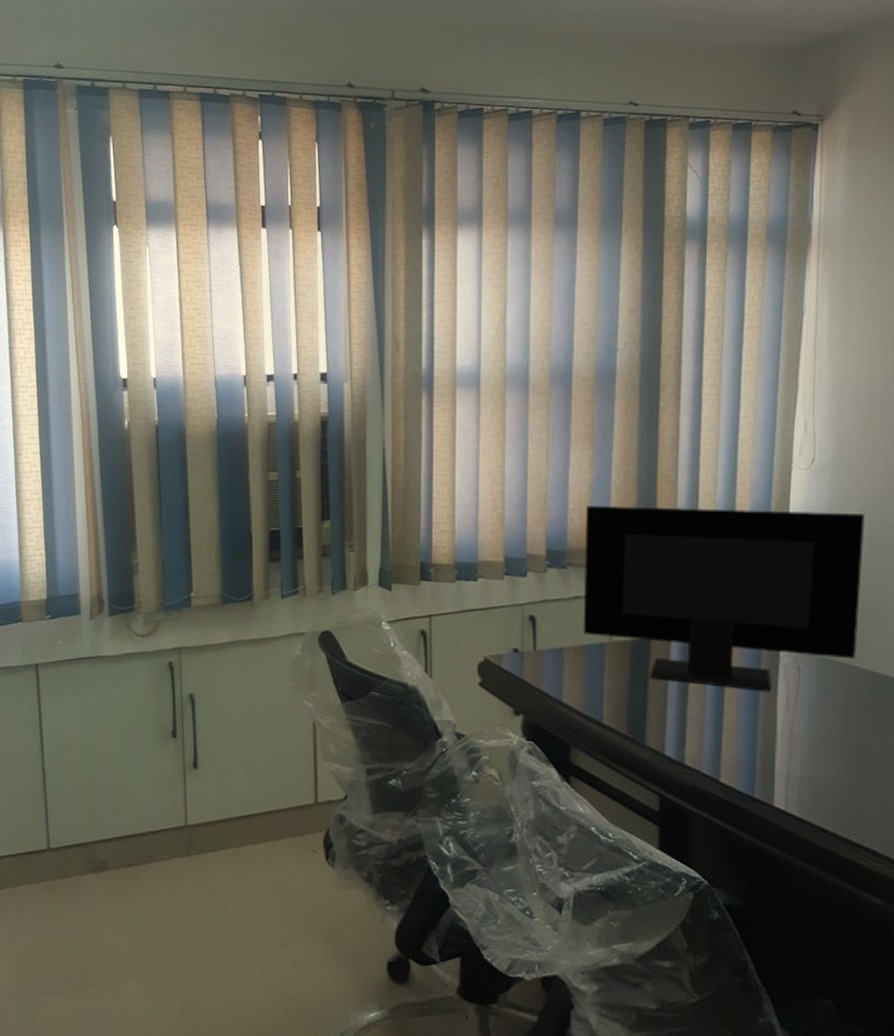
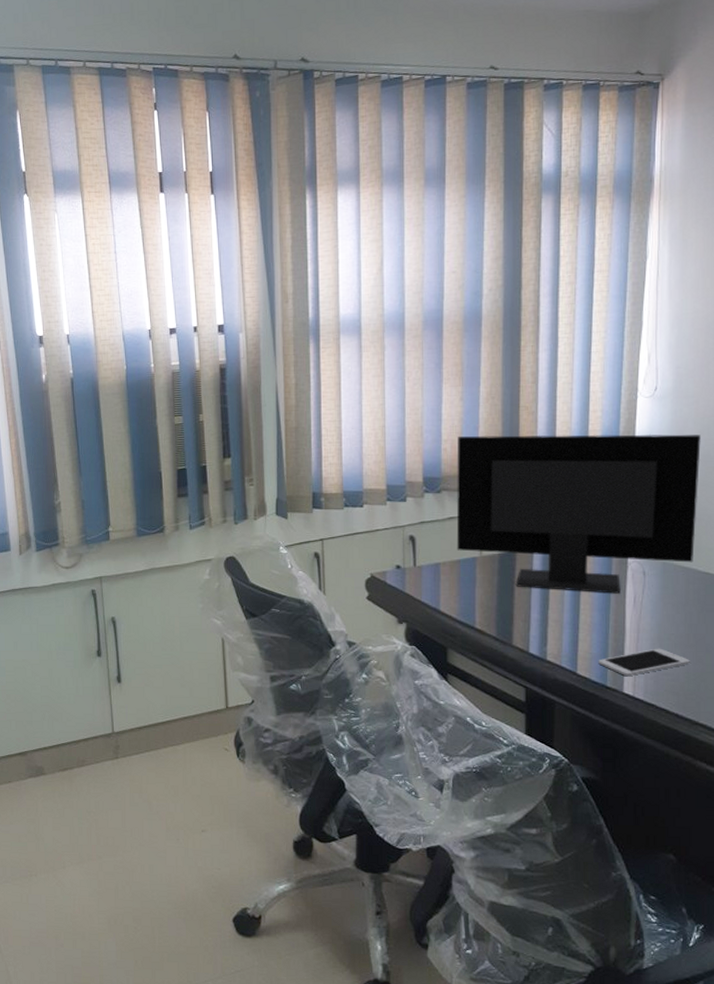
cell phone: none [744,756,852,788] -> present [598,648,690,677]

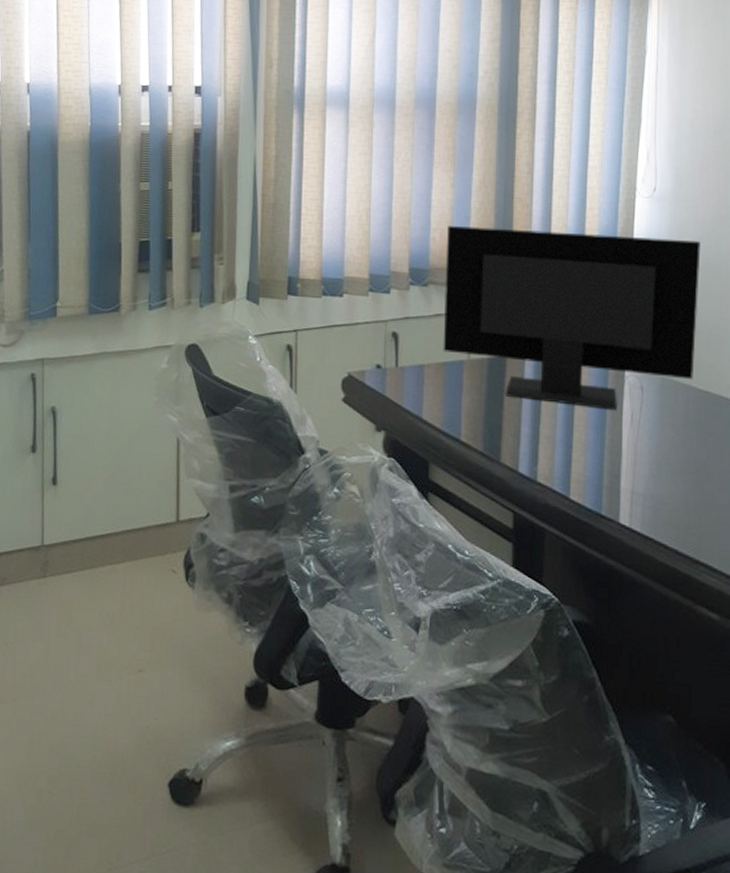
cell phone: present [598,648,690,677] -> none [592,473,690,505]

